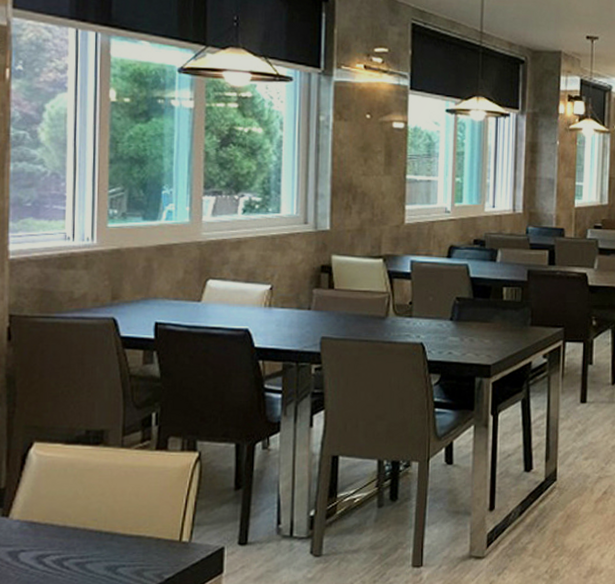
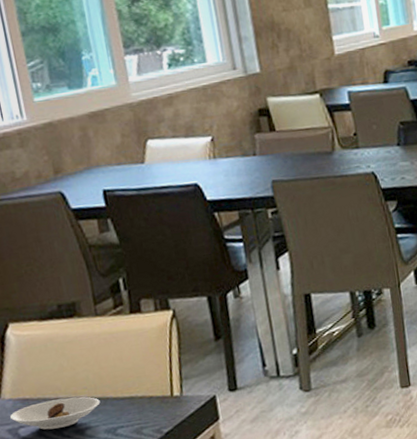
saucer: none [14,527,107,558] -> present [10,397,100,430]

